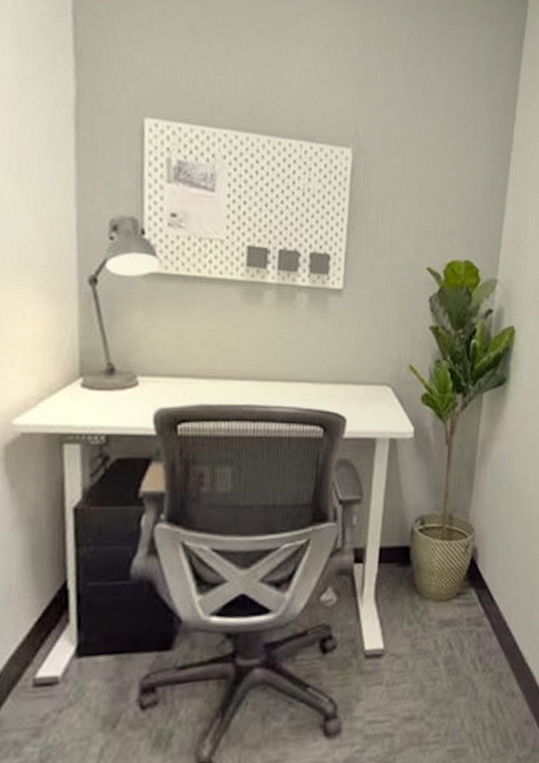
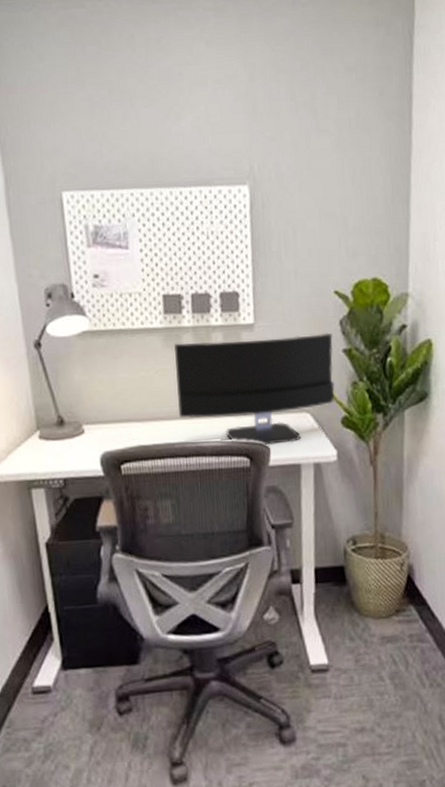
computer monitor: none [251,299,421,417] -> present [174,333,335,446]

